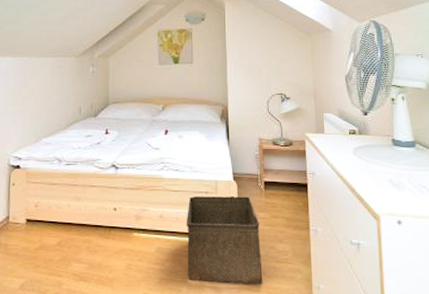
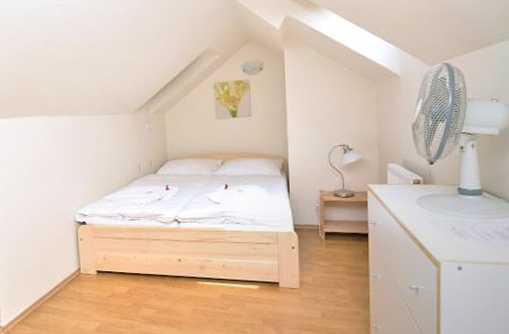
storage bin: present [186,196,263,286] -> none [248,246,323,327]

